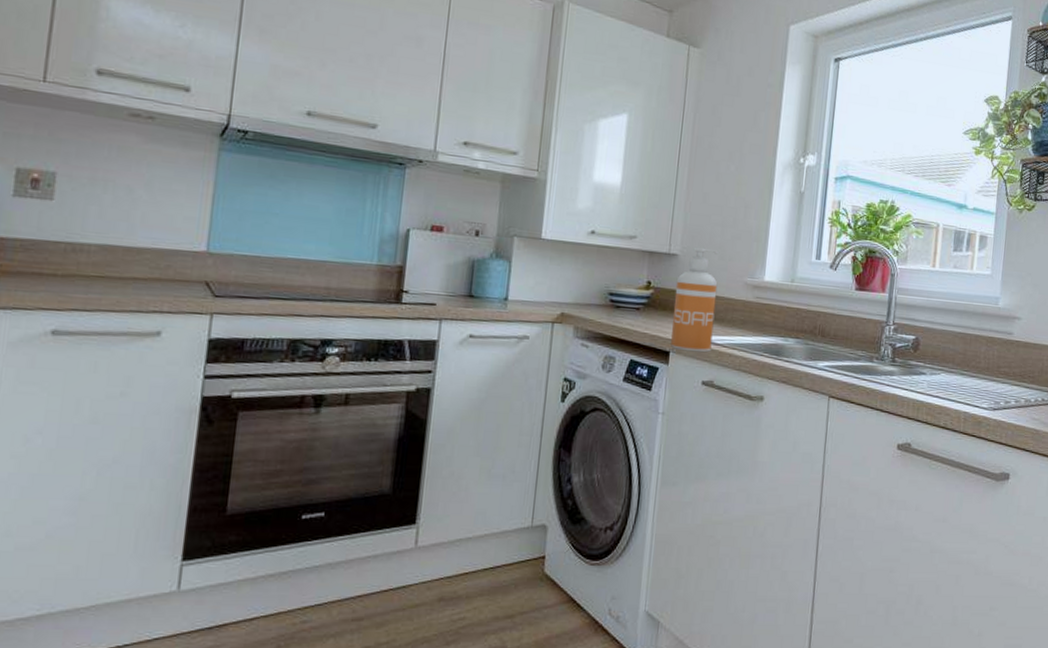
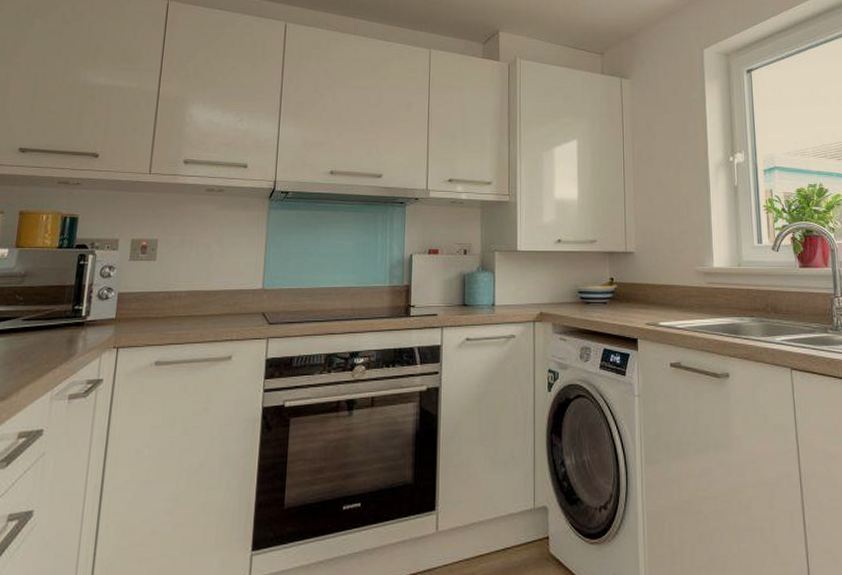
soap dispenser: present [671,247,719,353] -> none [635,244,674,337]

